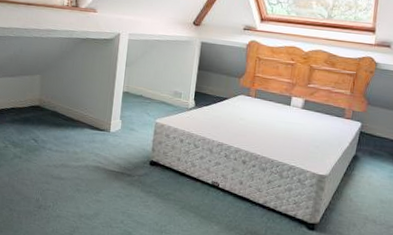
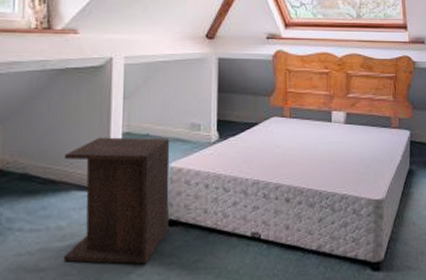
nightstand: none [76,92,157,188] -> present [63,137,170,264]

